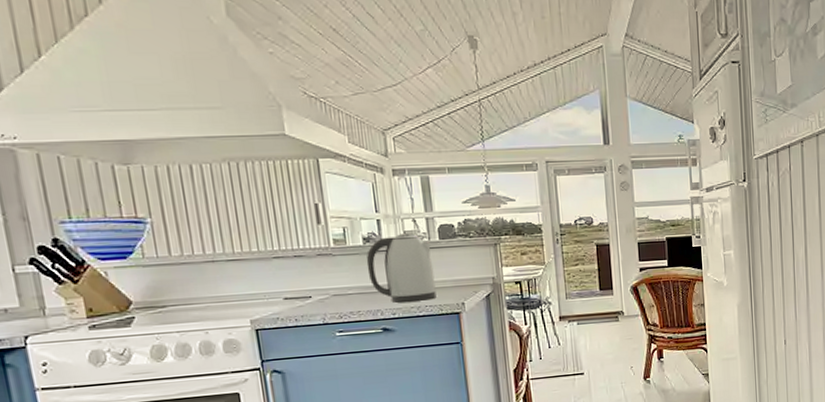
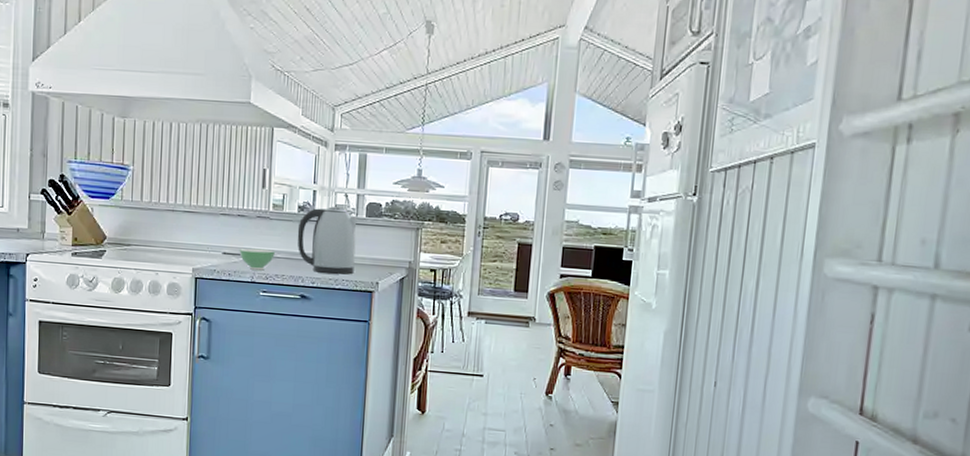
bowl: none [303,287,346,311] -> present [239,248,276,271]

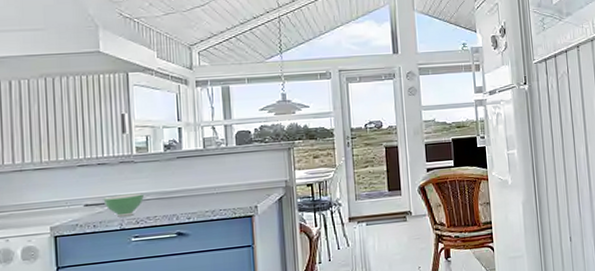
kettle: present [297,206,358,275] -> none [165,140,231,207]

